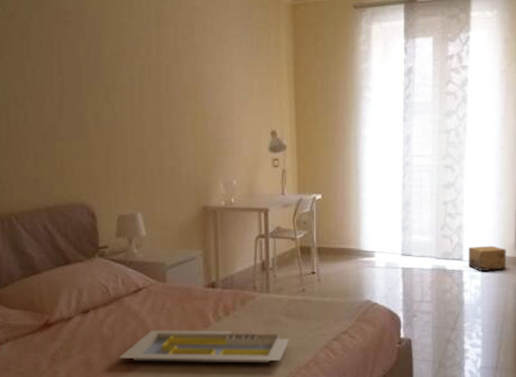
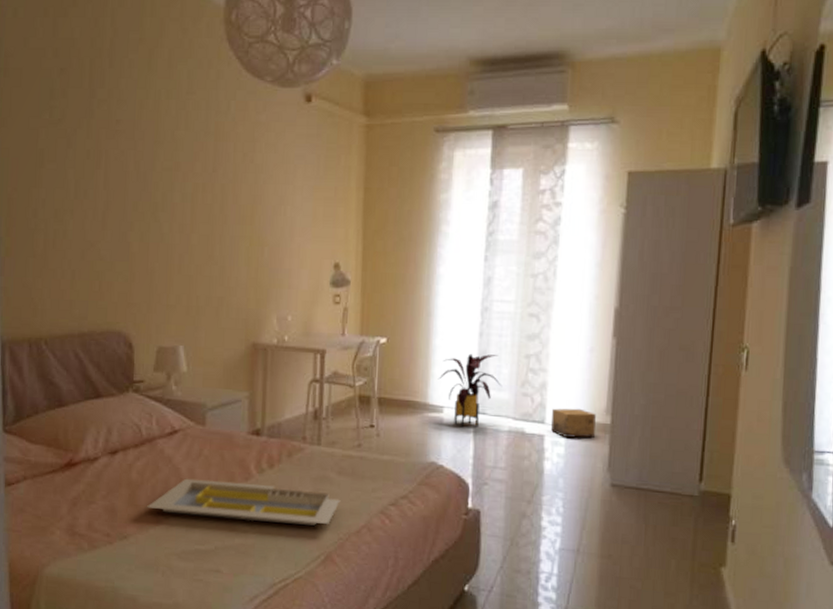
house plant: none [368,203,425,269] -> present [437,354,503,428]

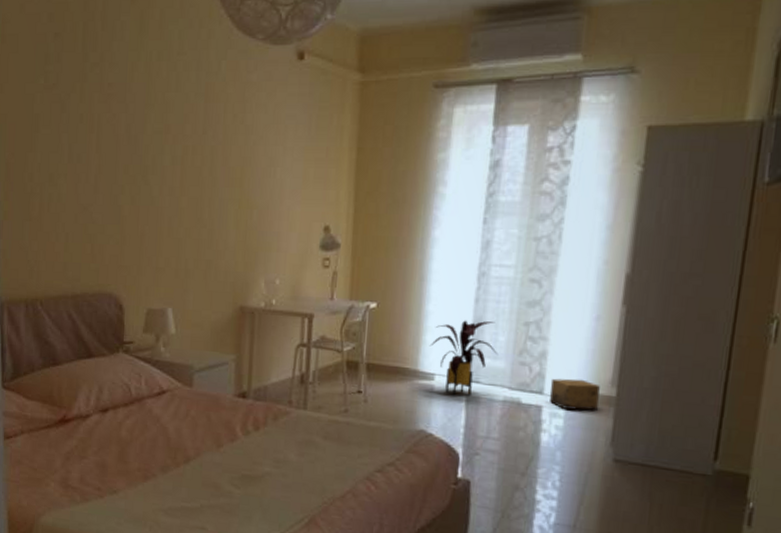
serving tray: present [146,478,341,526] -> none [135,437,326,489]

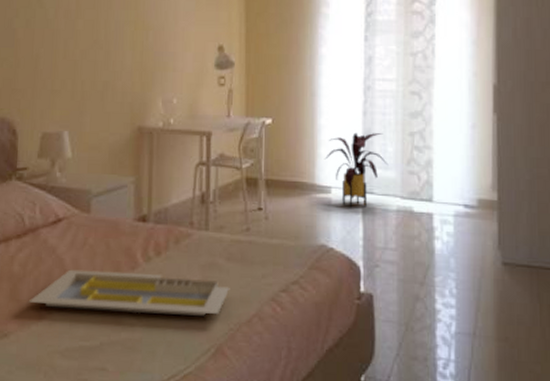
serving tray: none [135,437,326,489] -> present [28,269,230,316]
cardboard box: present [550,378,600,411] -> none [438,185,483,216]

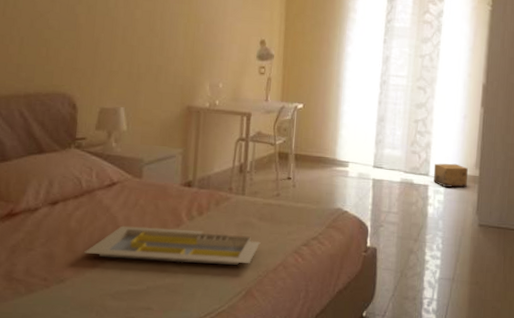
house plant: present [324,132,389,208] -> none [344,118,396,179]
cardboard box: none [438,185,483,216] -> present [434,163,468,188]

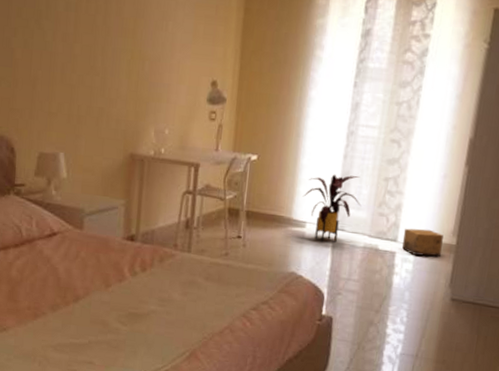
serving tray: present [83,225,261,265] -> none [25,277,207,325]
house plant: none [344,118,396,179] -> present [302,174,362,243]

